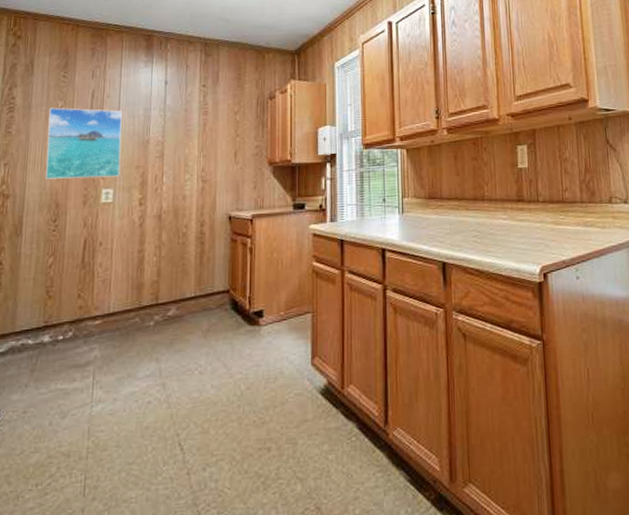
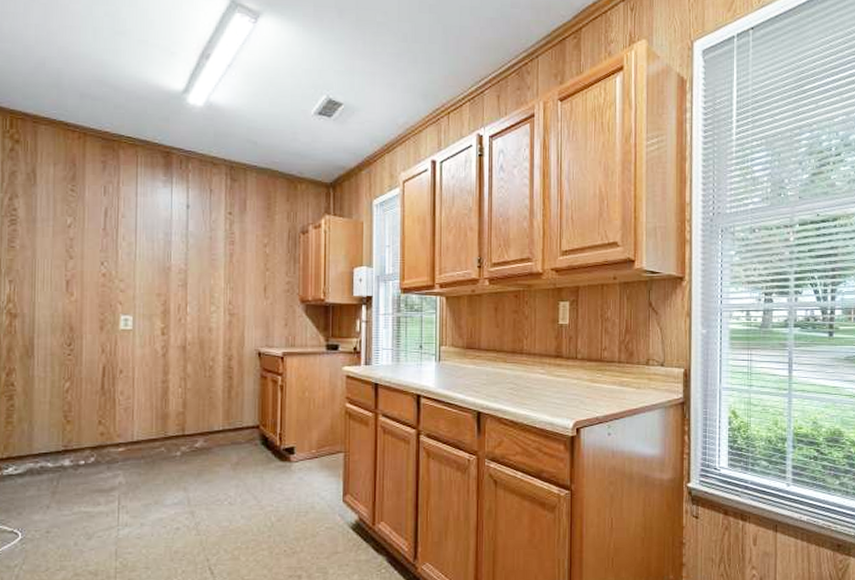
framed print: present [46,107,122,180] -> none [56,223,140,303]

